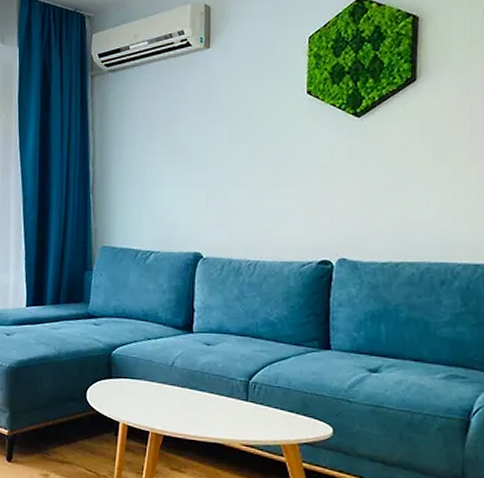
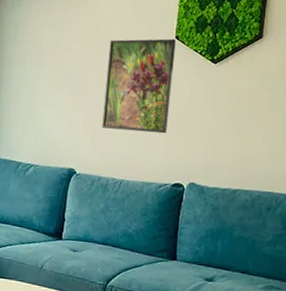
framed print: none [228,94,308,205] -> present [102,38,176,134]

